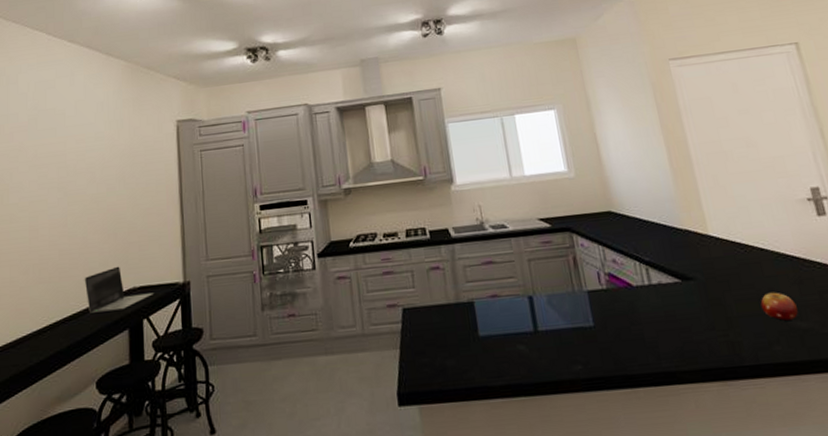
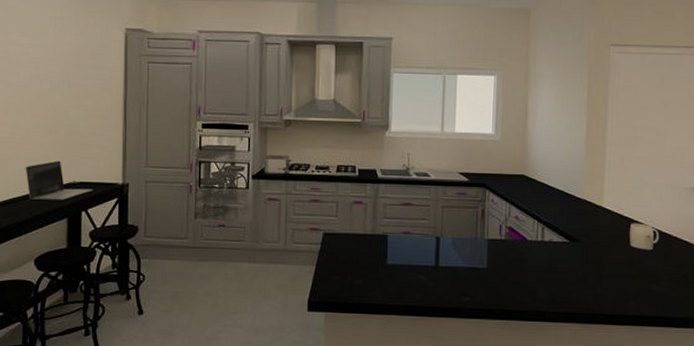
toaster: none [327,226,356,252] -> present [263,154,291,176]
mug: none [746,248,786,280] -> present [629,223,660,251]
fruit: present [760,292,798,321] -> none [629,260,658,284]

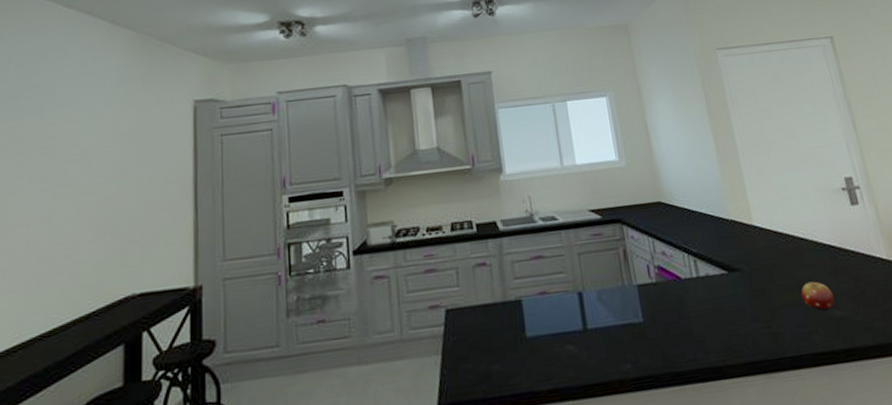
laptop: present [25,160,94,201] -> none [69,270,158,329]
mug: present [629,223,660,251] -> none [788,237,823,269]
fruit: none [629,260,658,284] -> present [800,281,835,310]

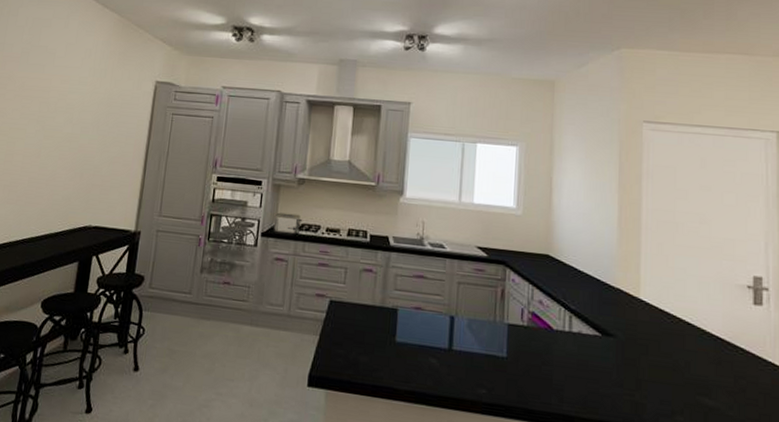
fruit: present [800,281,835,310] -> none [674,365,709,396]

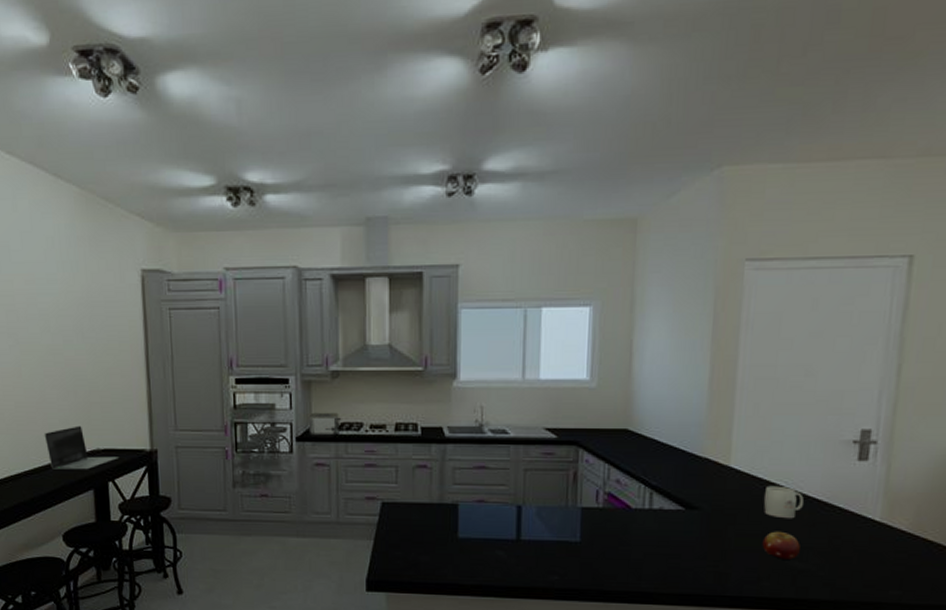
laptop: none [46,203,107,244] -> present [44,426,120,471]
mug: none [671,320,709,355] -> present [763,485,805,519]
fruit: none [674,365,709,396] -> present [762,531,800,560]

